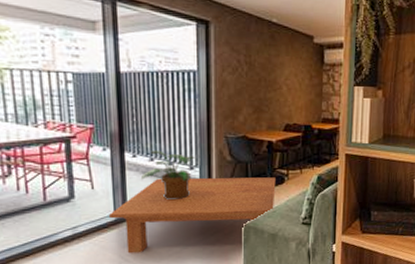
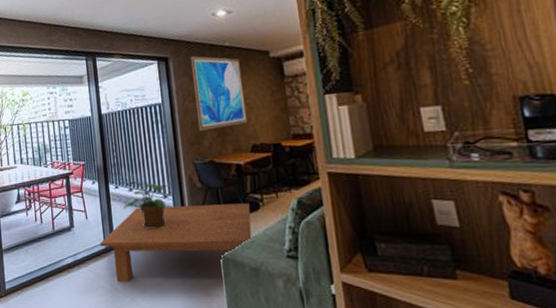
wall art: none [234,25,285,105] -> present [190,56,248,131]

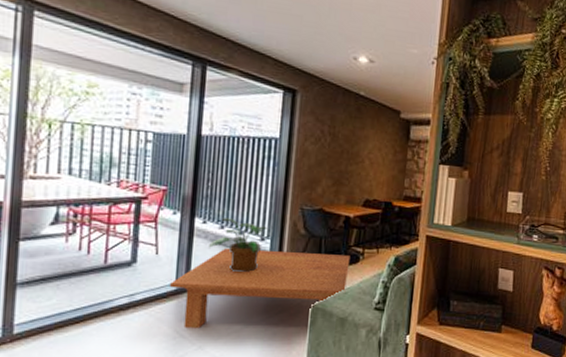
wall art: present [190,56,248,131] -> none [315,95,371,178]

